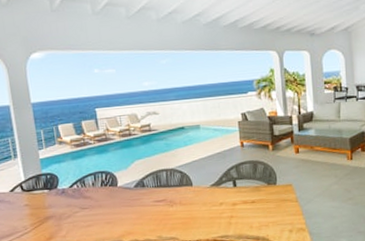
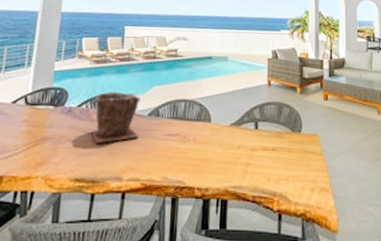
plant pot: none [83,170,130,216] -> present [91,92,141,143]

